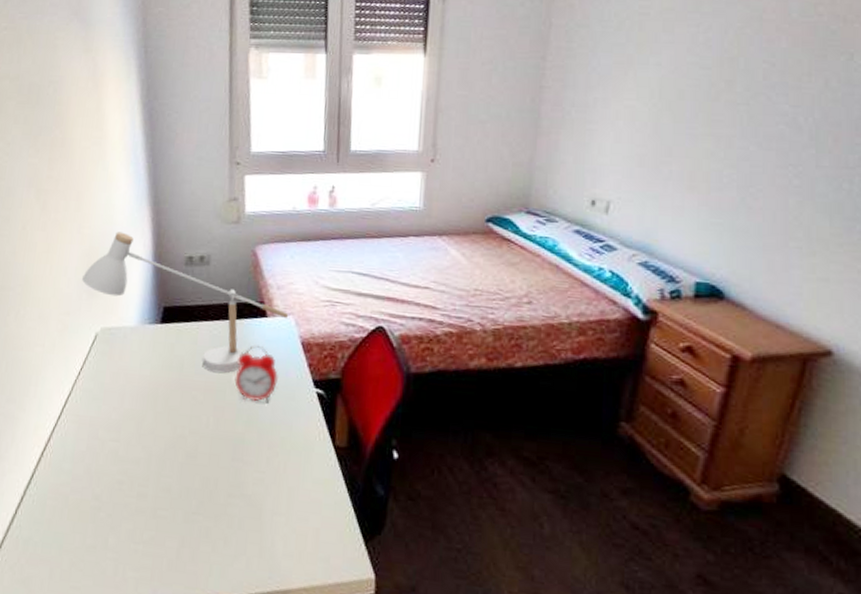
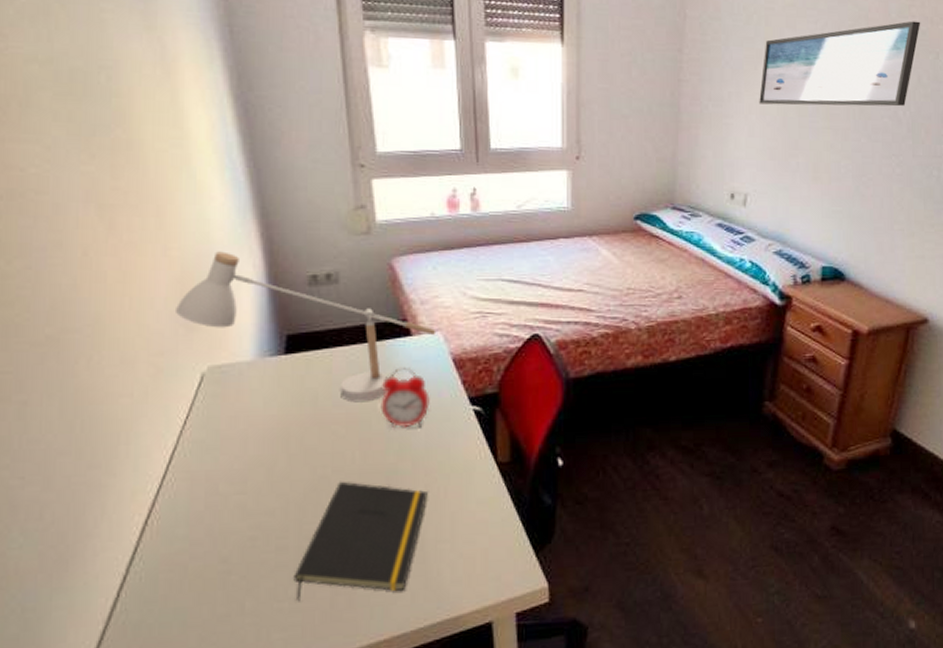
notepad: none [149,442,269,555] -> present [293,481,428,602]
wall art: none [628,20,830,113] -> present [759,21,921,107]

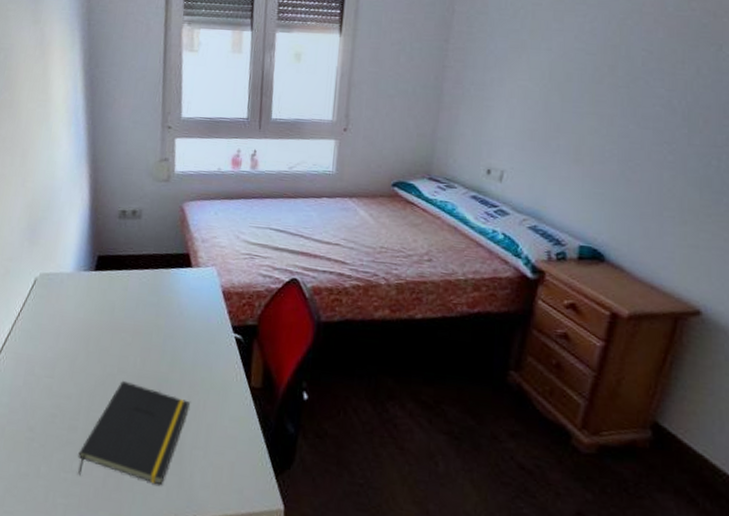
desk lamp: present [176,251,436,403] -> none [24,186,212,318]
alarm clock: present [380,366,430,429] -> none [160,292,201,346]
wall art: present [759,21,921,107] -> none [521,14,702,96]

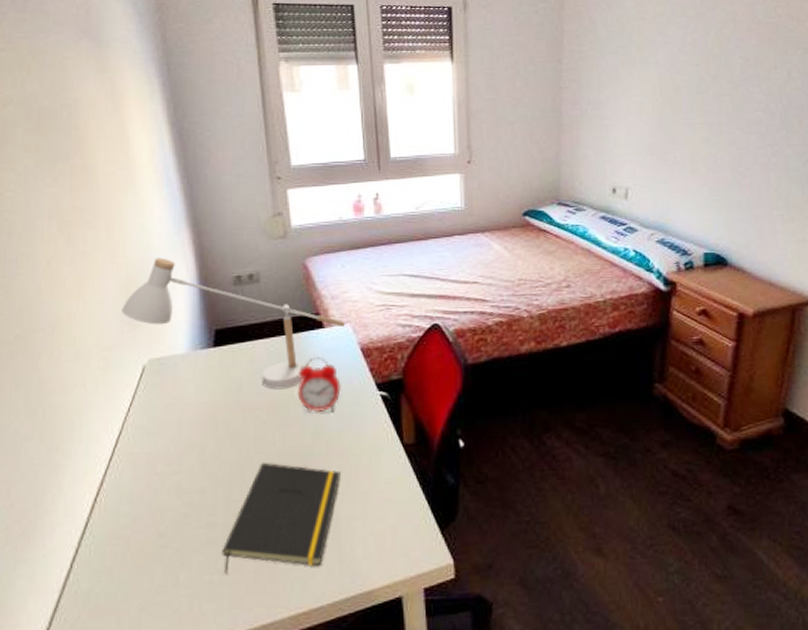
desk lamp: none [24,186,212,318] -> present [122,257,346,390]
alarm clock: none [160,292,201,346] -> present [297,356,341,414]

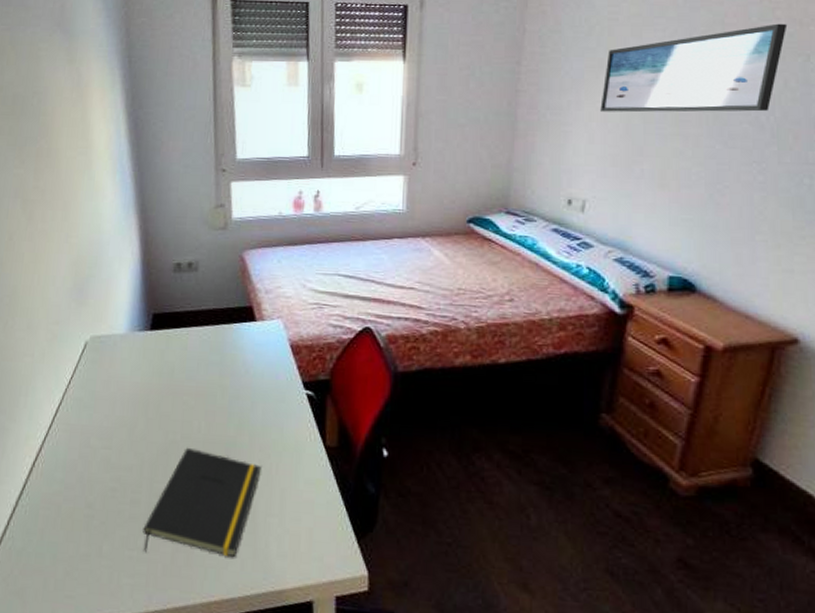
desk lamp: present [122,257,346,390] -> none [71,240,278,378]
alarm clock: present [297,356,341,414] -> none [225,348,268,406]
wall art: none [635,20,788,105] -> present [600,23,788,113]

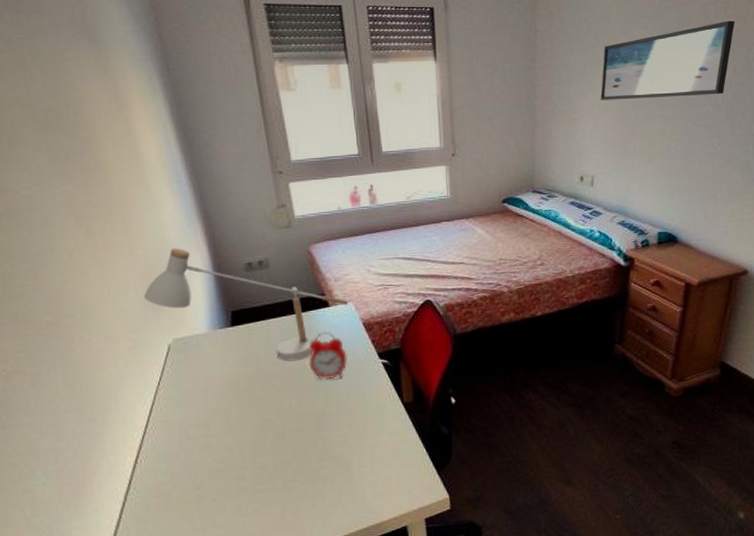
desk lamp: none [71,240,278,378] -> present [144,248,349,362]
notepad: present [143,447,261,558] -> none [251,423,350,517]
alarm clock: none [225,348,268,406] -> present [309,331,347,381]

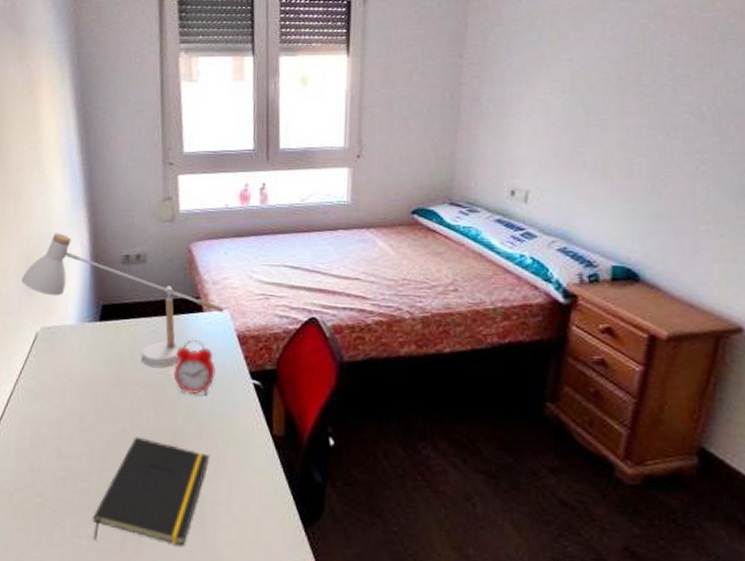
notepad: none [251,423,350,517] -> present [92,436,209,546]
wall art: present [600,20,735,100] -> none [542,15,728,104]

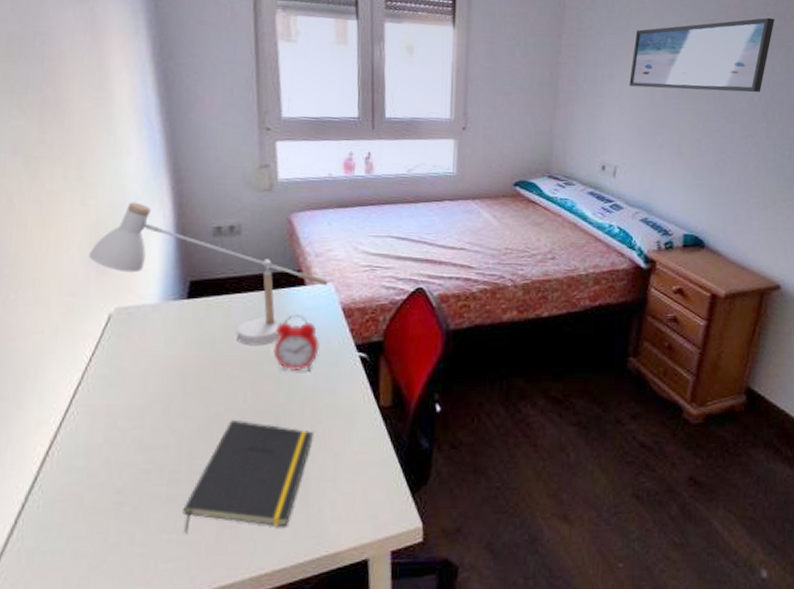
wall art: none [542,15,728,104] -> present [629,17,775,93]

